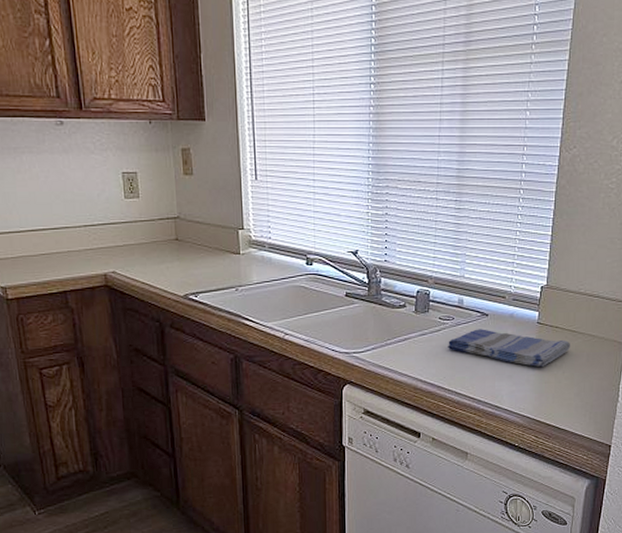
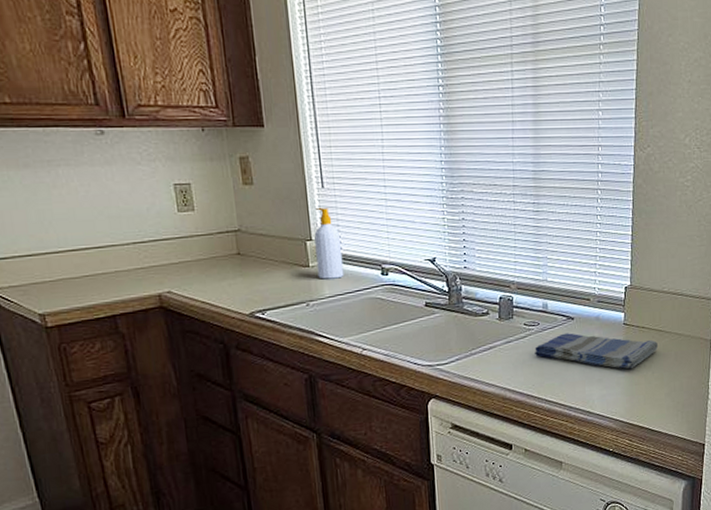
soap bottle: none [246,198,272,267] -> present [314,207,344,279]

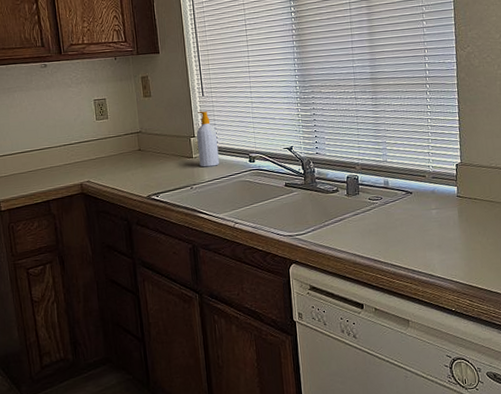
dish towel: present [535,333,658,369] -> none [379,205,490,236]

